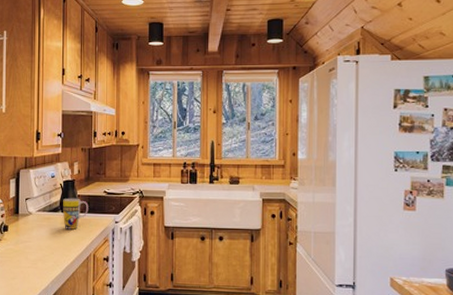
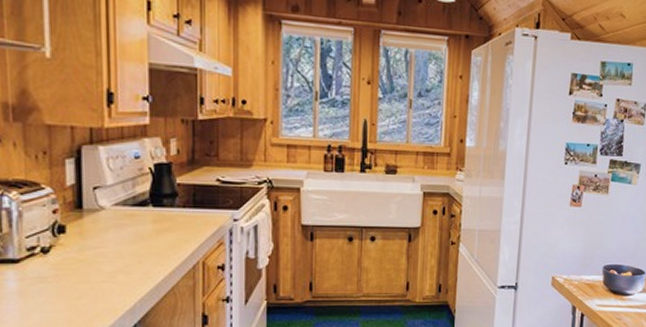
mug: present [63,198,88,230] -> none [154,187,194,230]

